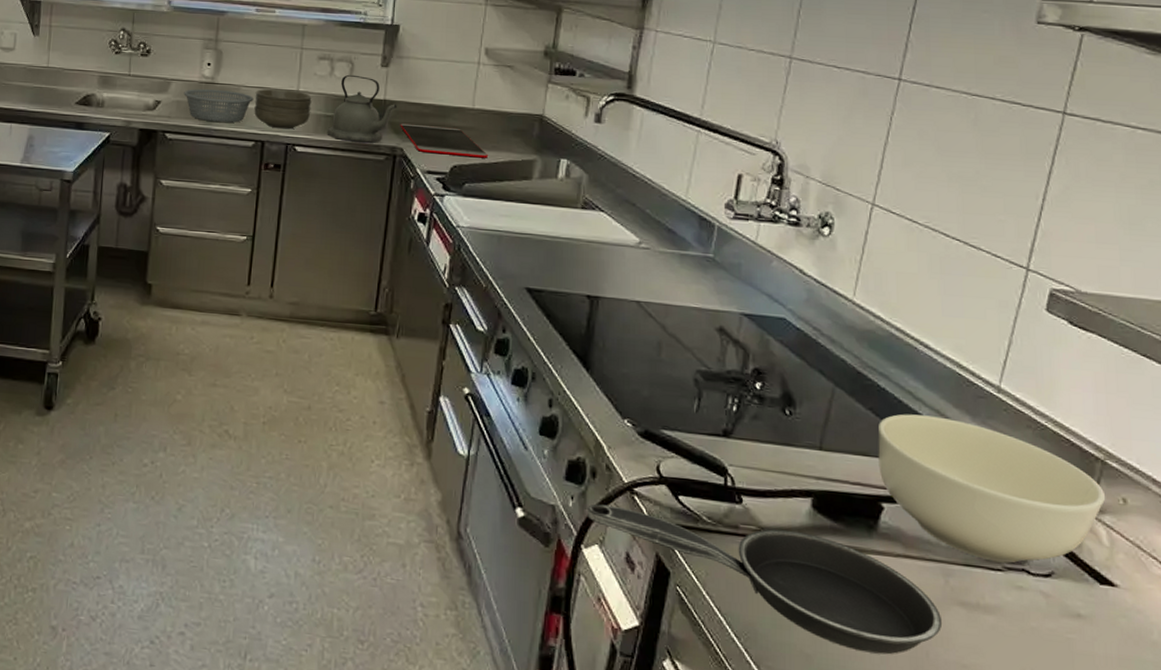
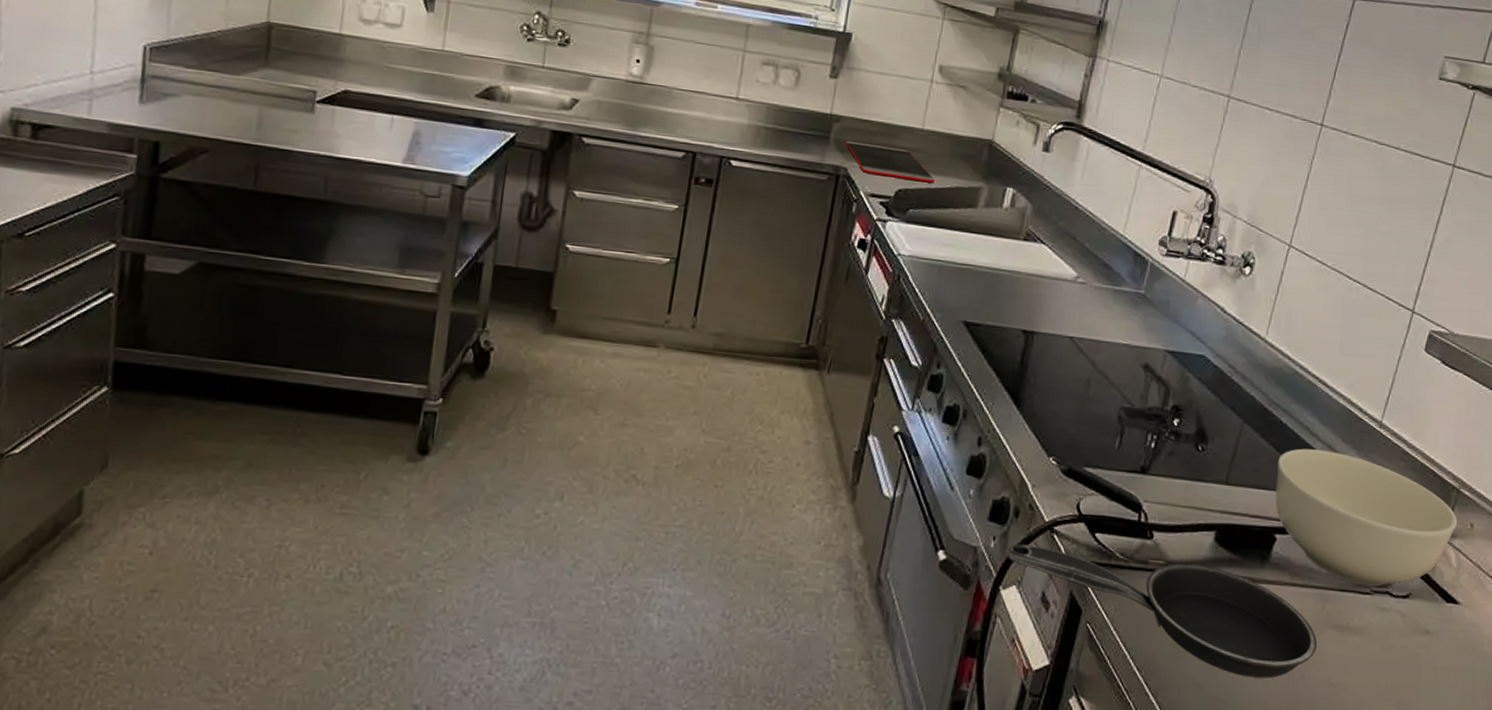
colander: present [184,89,254,123] -> none [606,88,687,130]
bowl: present [254,88,313,129] -> none [686,93,753,141]
kettle: present [327,74,397,143] -> none [766,83,844,161]

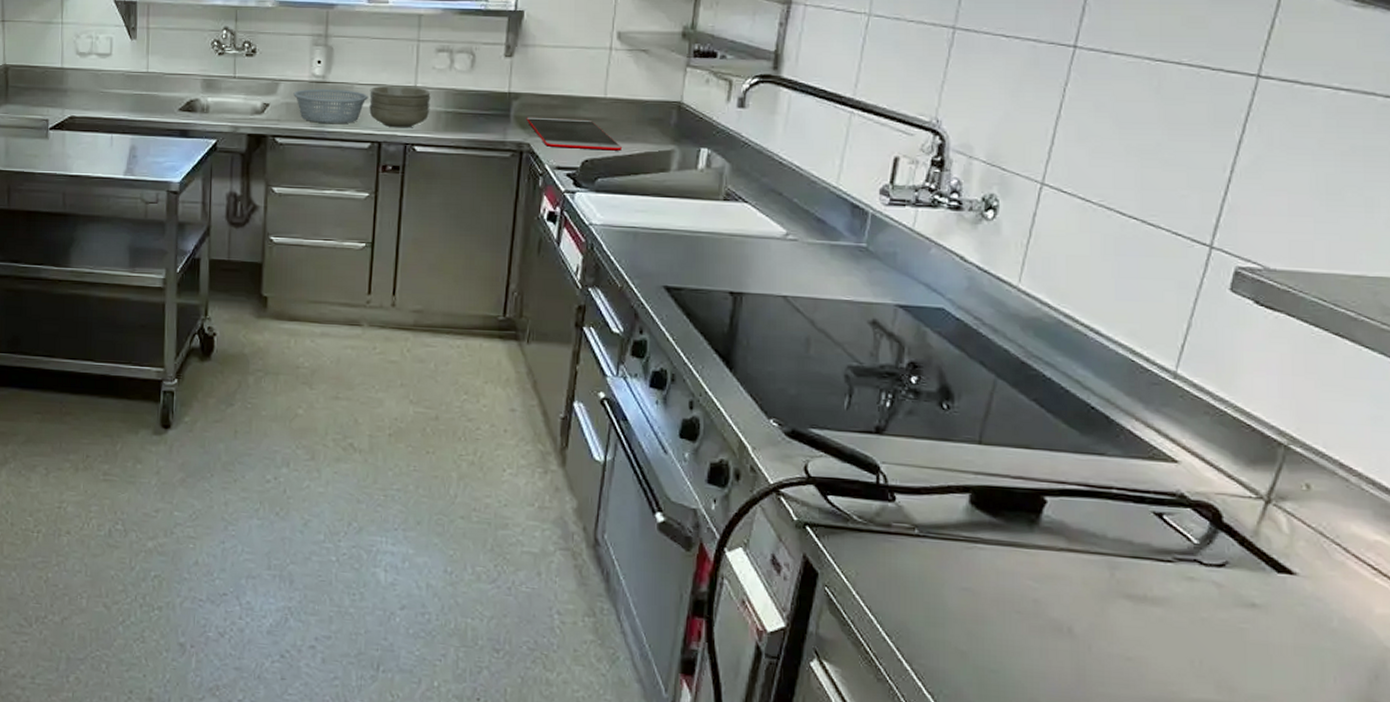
colander: none [606,88,687,130] -> present [293,89,368,124]
bowl: none [686,93,753,141] -> present [369,85,432,128]
frying pan: present [1008,544,1318,679] -> none [731,506,1107,650]
bowl: present [1275,448,1458,587] -> none [1042,404,1288,554]

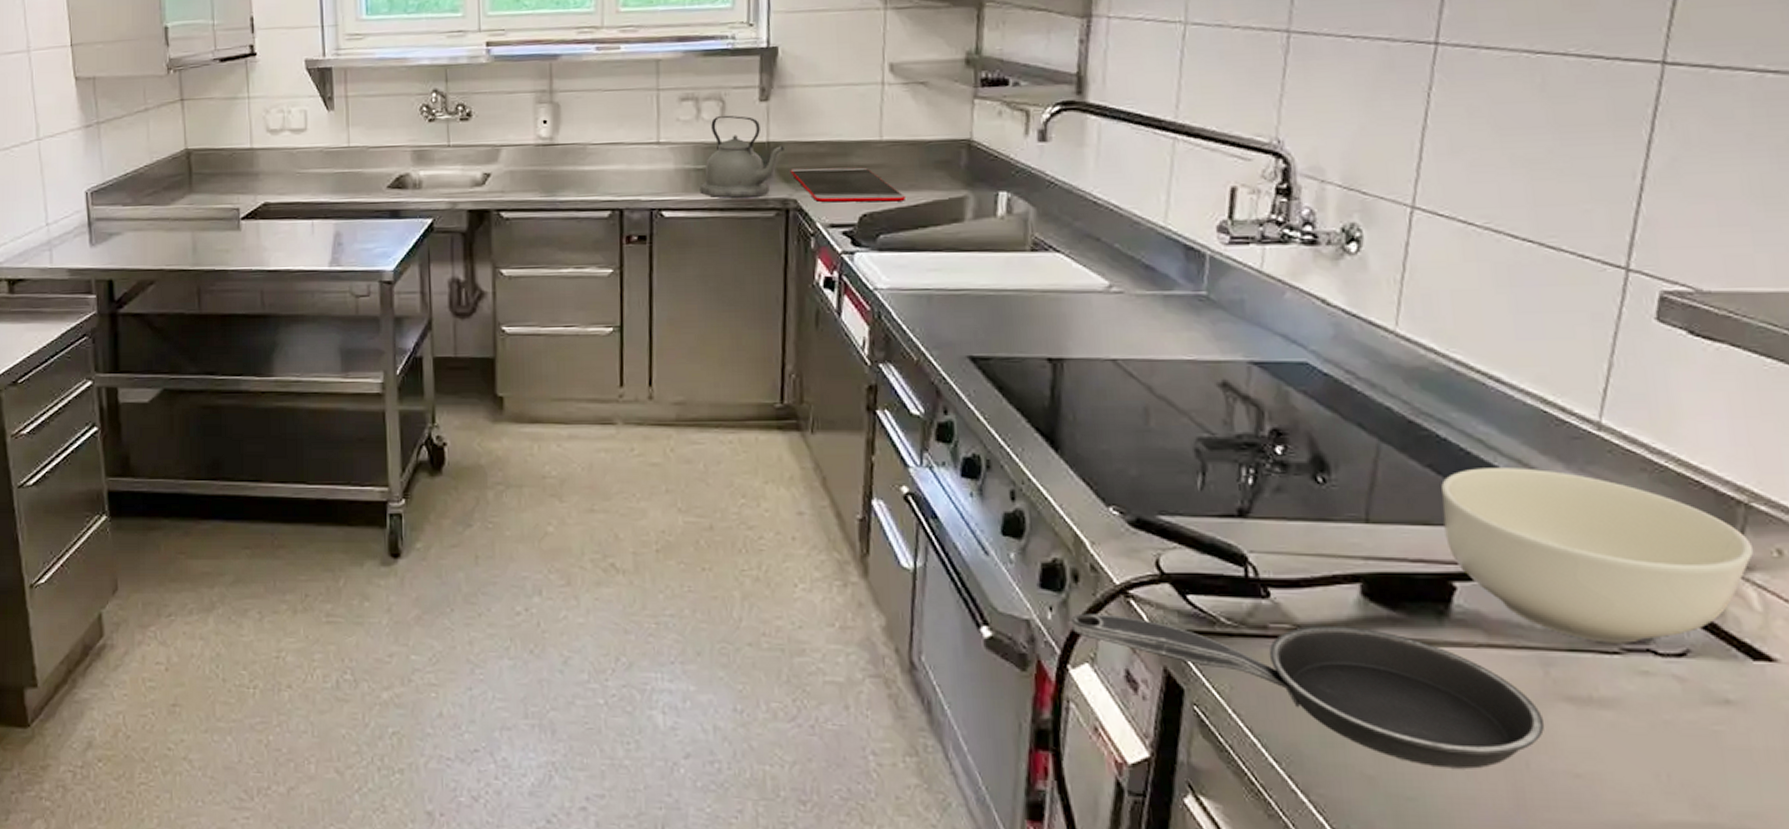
colander: present [293,89,368,124] -> none [517,151,604,193]
bowl: present [369,85,432,128] -> none [605,142,678,192]
kettle: none [448,66,523,139] -> present [699,115,784,198]
frying pan: none [731,506,1107,650] -> present [1071,613,1545,769]
bowl: none [1042,404,1288,554] -> present [1441,468,1754,644]

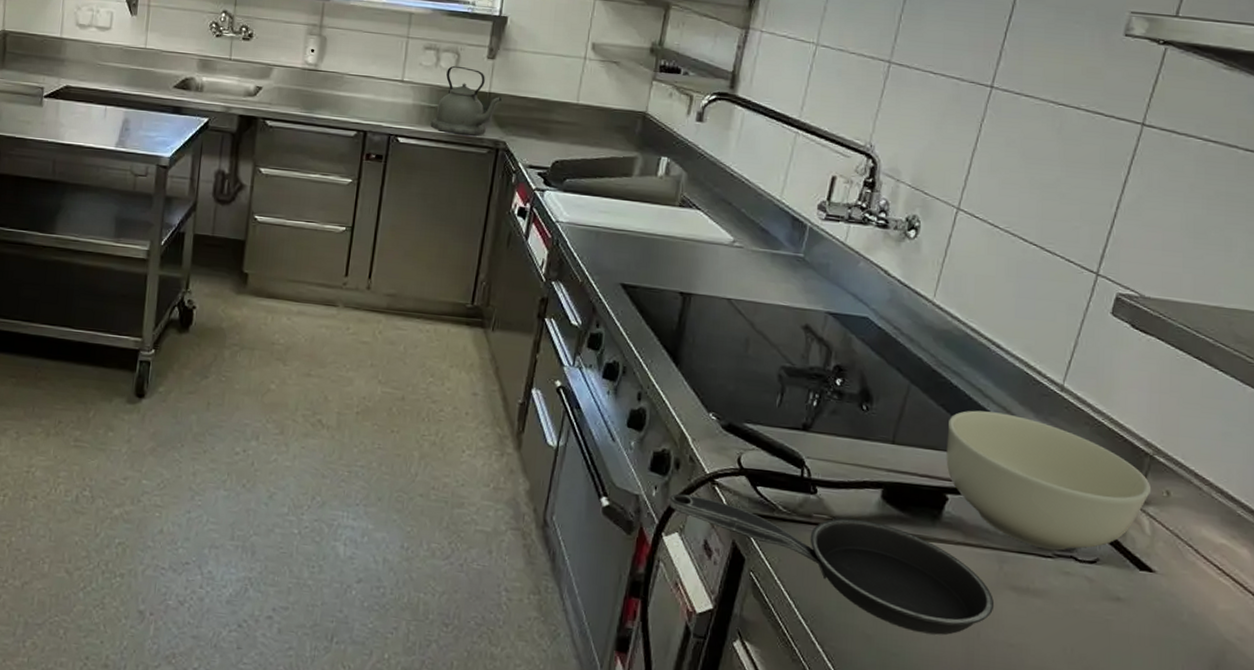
cutting board: present [790,167,907,203] -> none [504,117,591,154]

